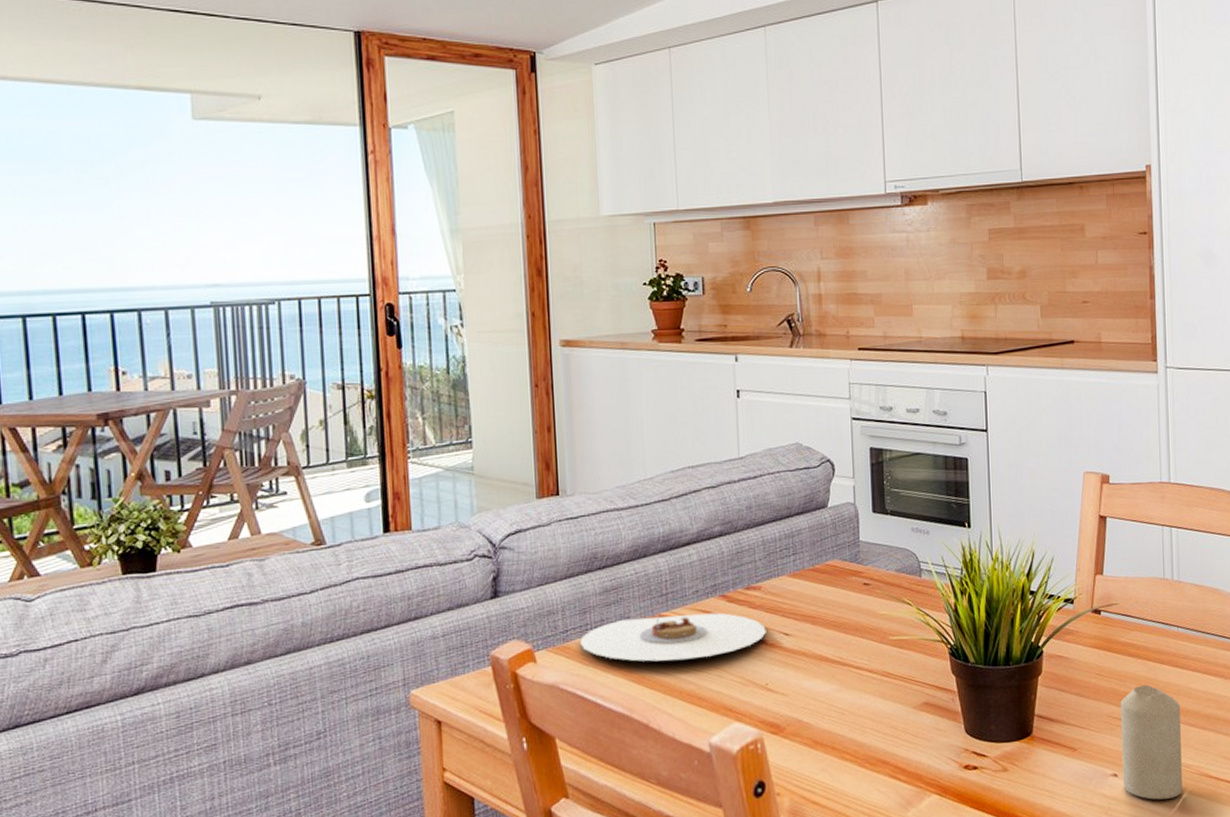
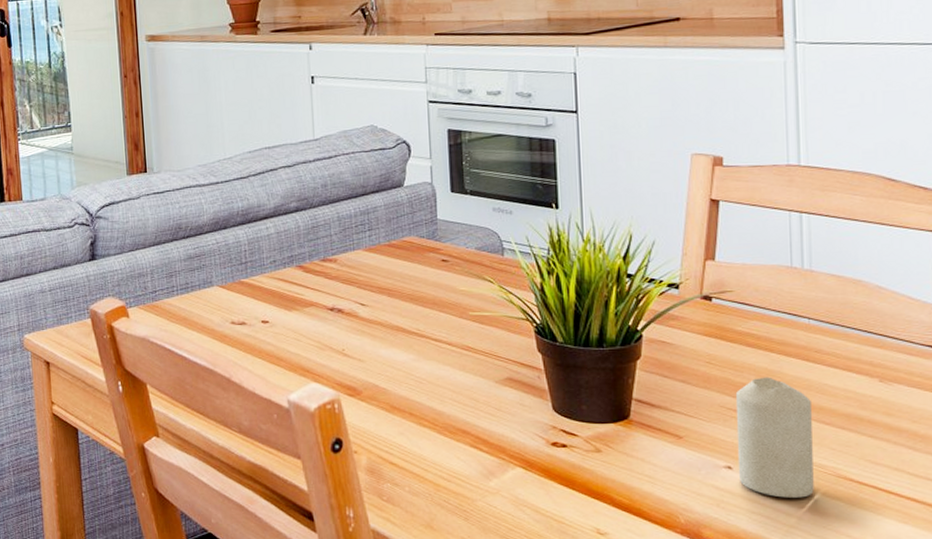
plate: present [580,612,766,662] -> none [167,281,342,323]

